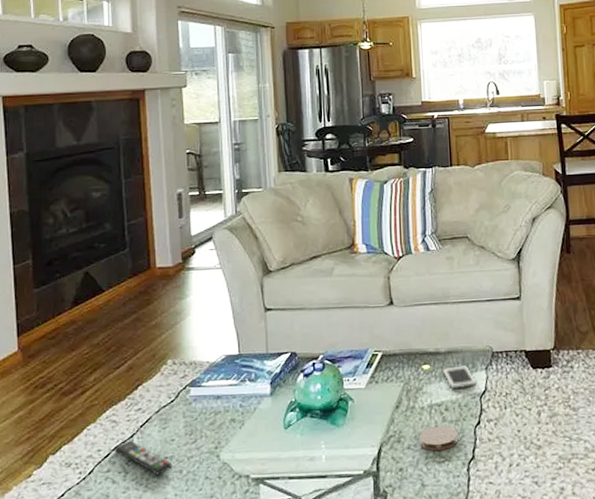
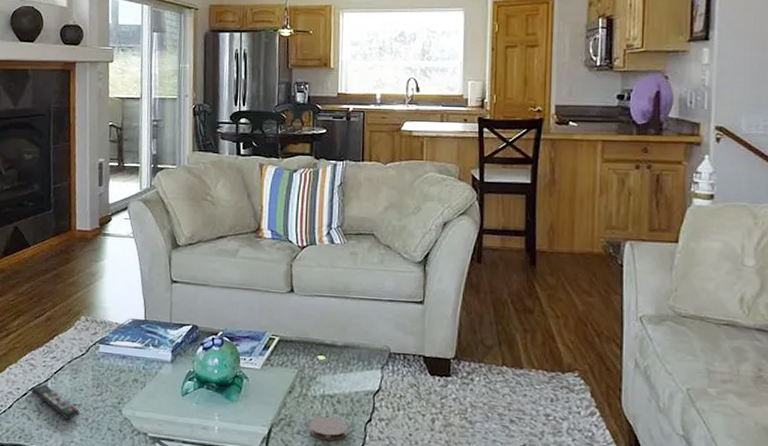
cell phone: present [443,365,477,390] -> none [338,361,371,384]

